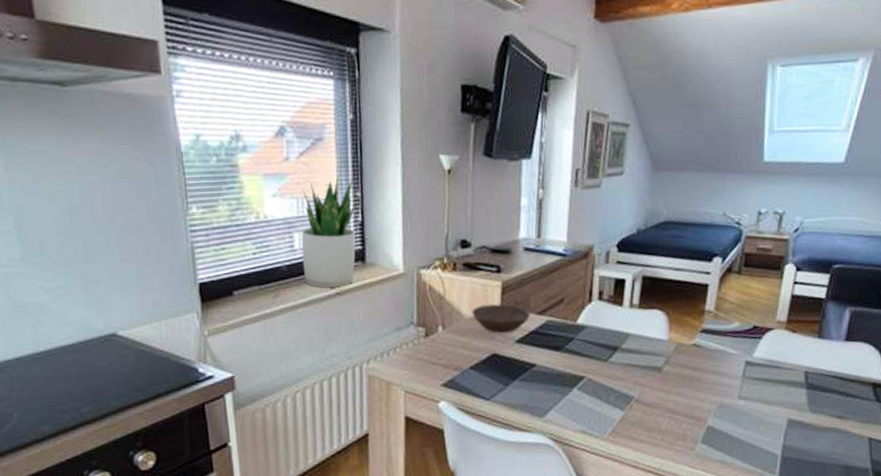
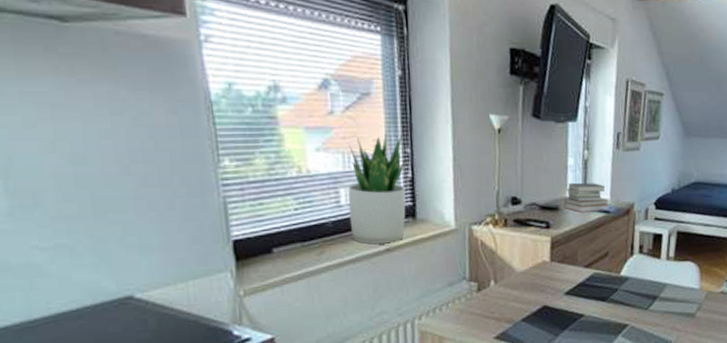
bowl: present [472,304,531,333] -> none [523,258,579,286]
books: none [515,224,567,256] -> present [563,182,610,212]

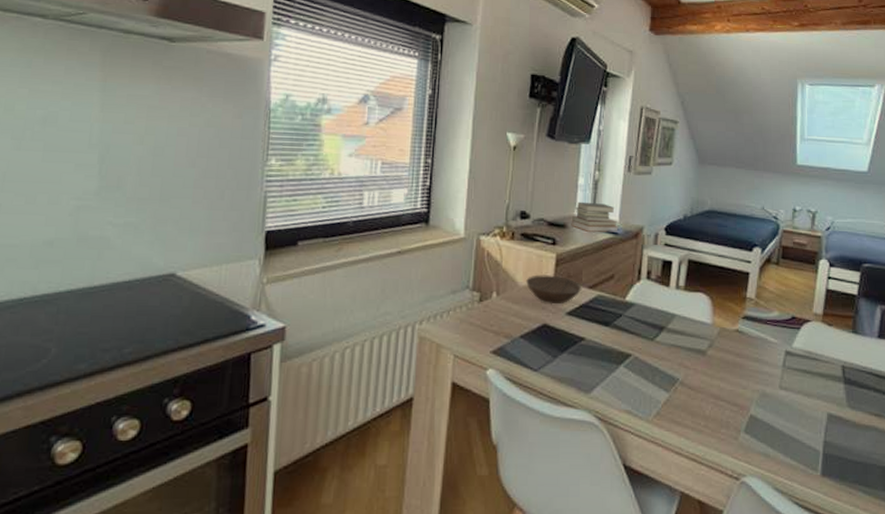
planter: present [348,133,408,245] -> none [368,144,428,246]
bowl: none [523,258,579,286] -> present [526,274,582,303]

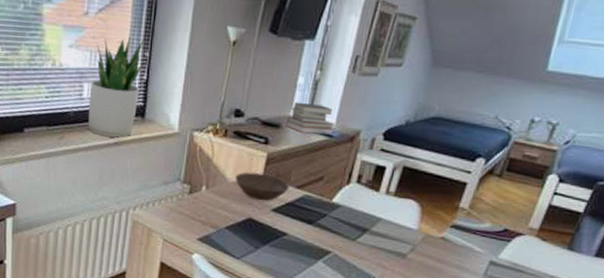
planter: none [368,144,428,246] -> present [88,36,146,138]

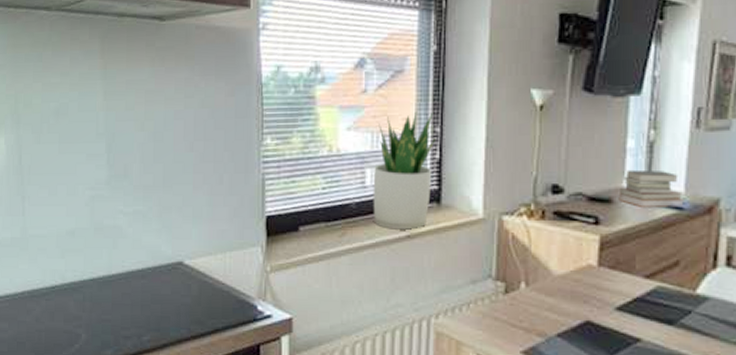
bowl: present [235,172,290,201] -> none [562,261,636,296]

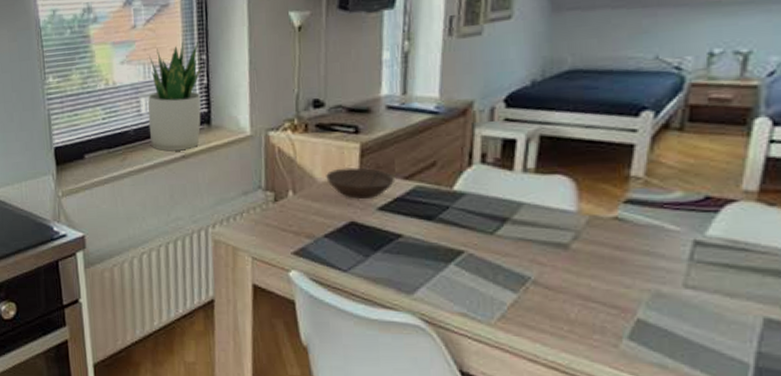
bowl: none [562,261,636,296] -> present [326,167,396,199]
books: present [618,169,684,207] -> none [376,79,439,115]

